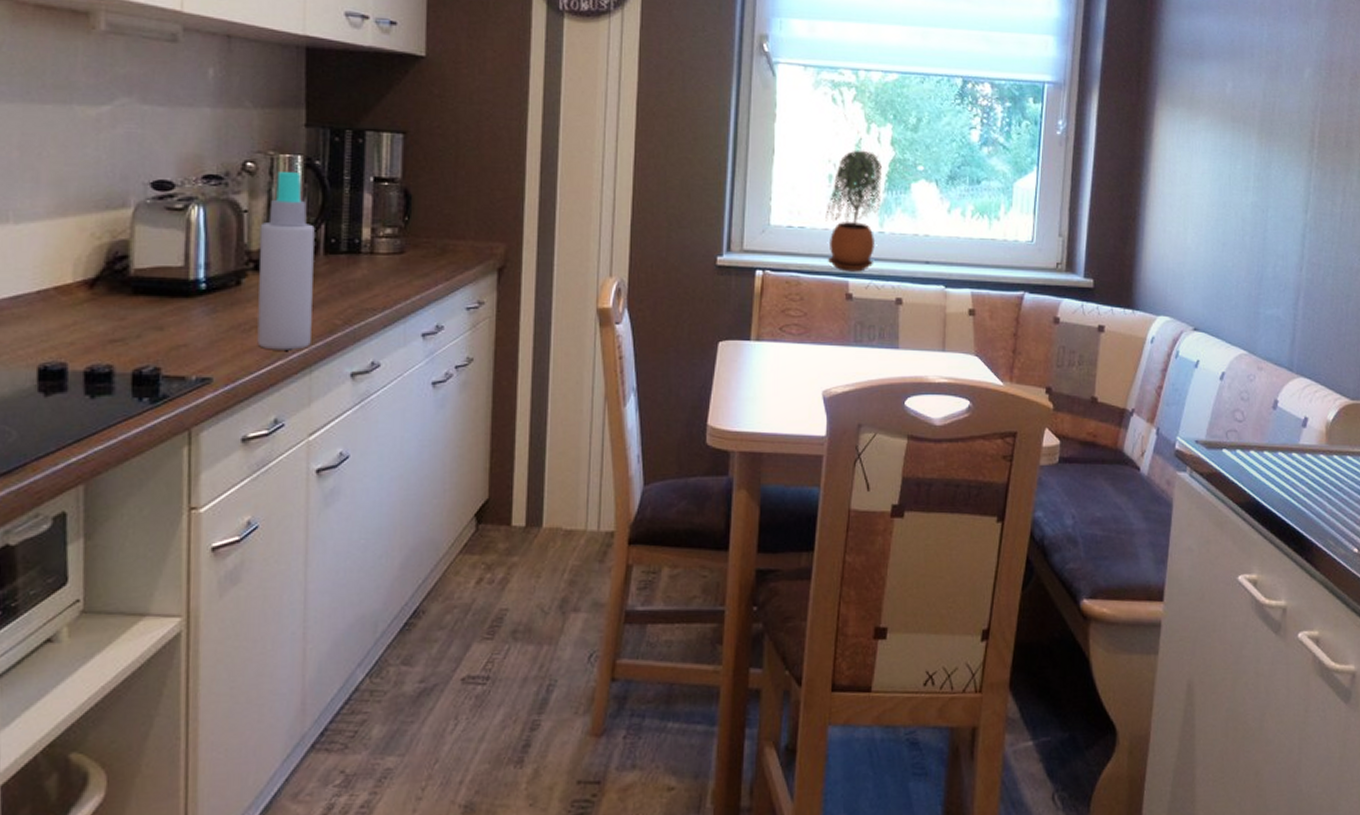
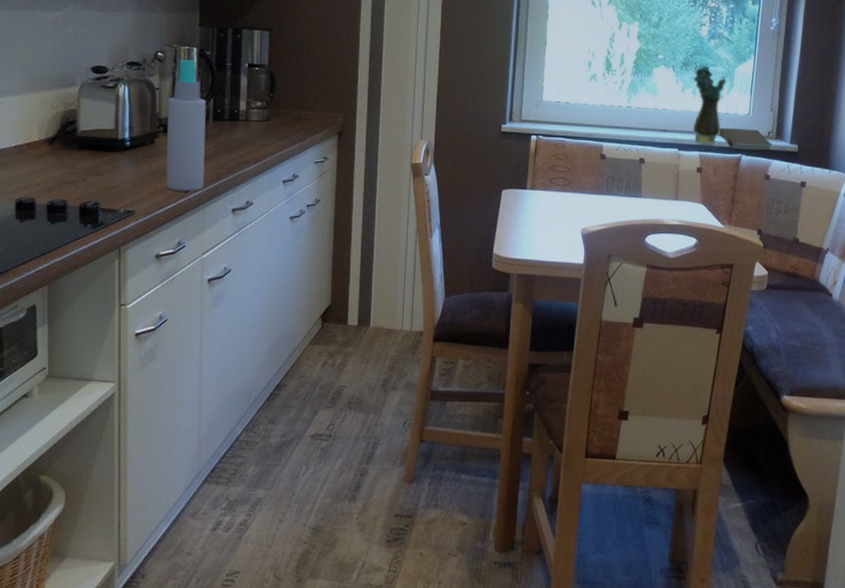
potted plant: present [825,150,882,272] -> none [585,42,630,138]
vase: none [962,176,1004,280] -> present [693,63,727,145]
book: none [996,259,1062,288] -> present [720,128,772,152]

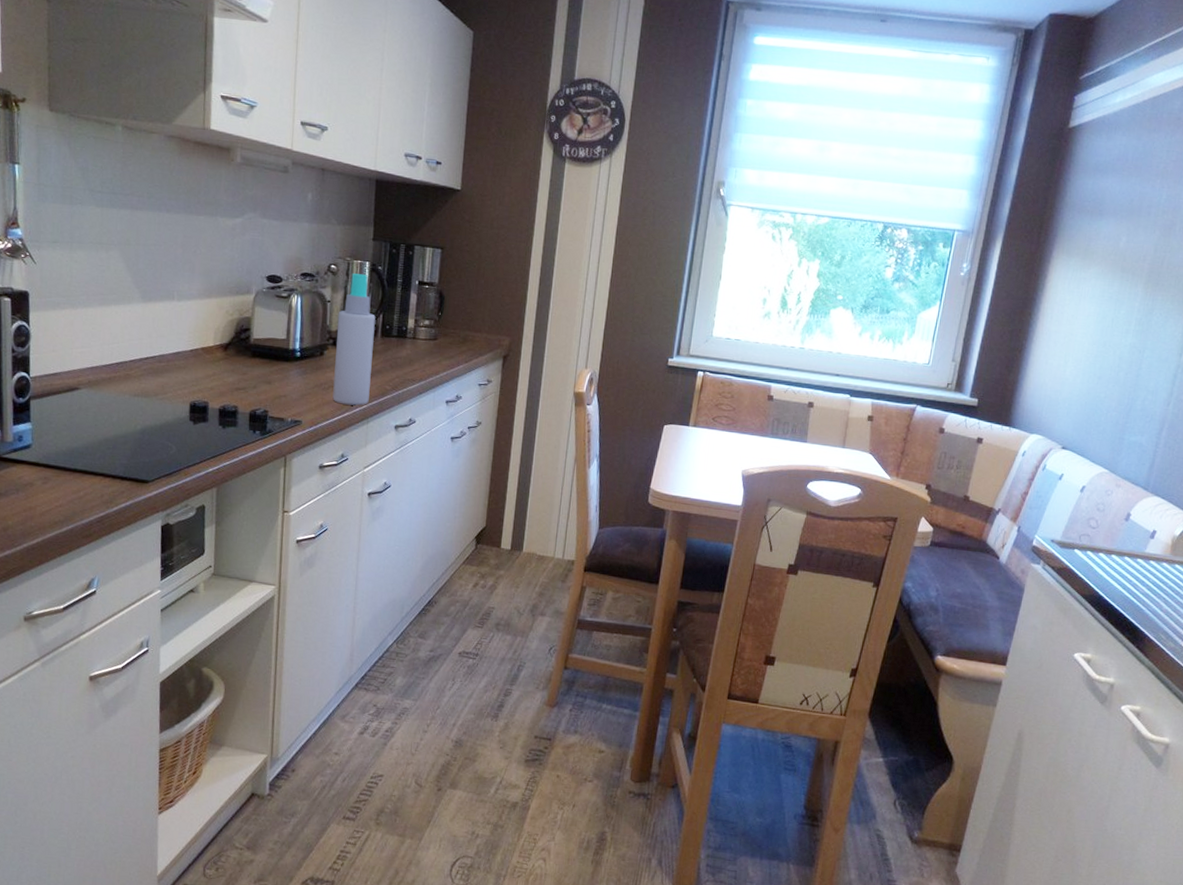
vase: present [693,63,727,145] -> none [867,306,908,393]
book: present [720,128,772,152] -> none [895,376,951,405]

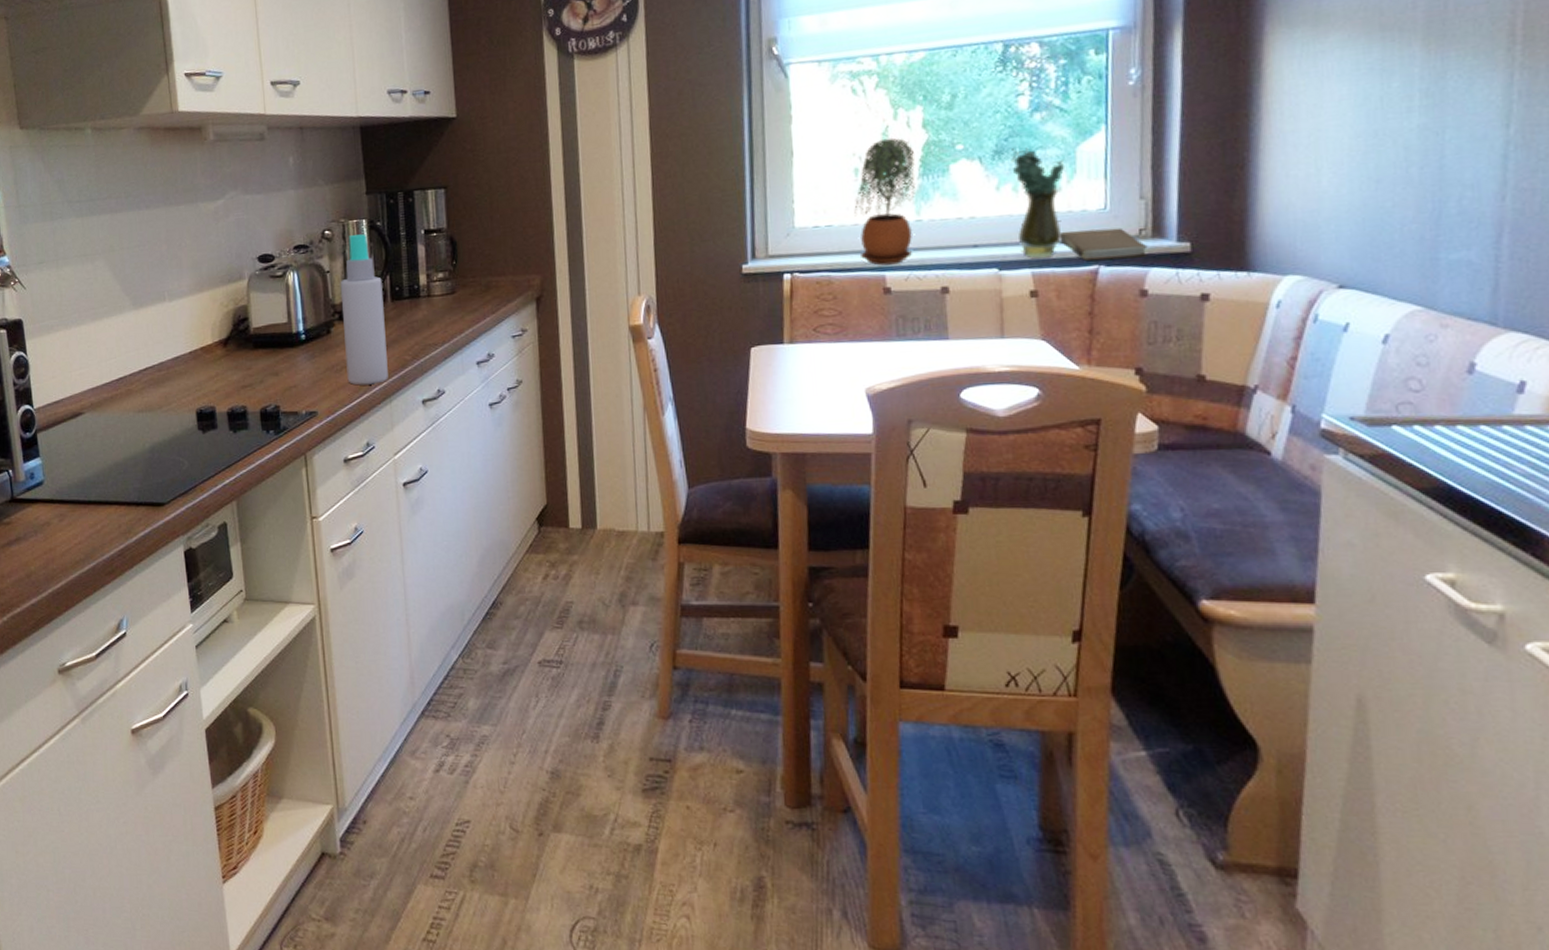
potted plant: none [756,279,808,379] -> present [854,137,916,266]
vase: none [867,306,908,393] -> present [1011,147,1066,258]
book: none [895,376,951,405] -> present [1061,228,1148,261]

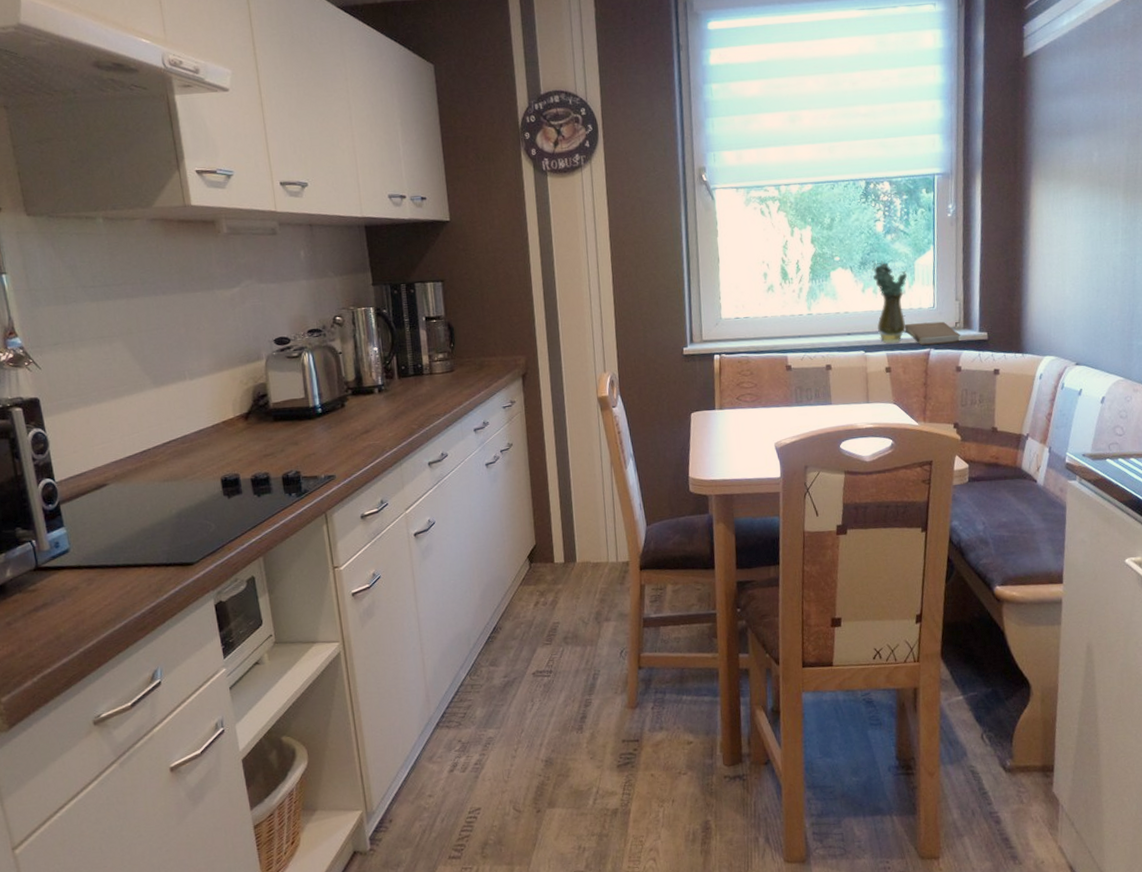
spray bottle: present [340,234,388,386] -> none [351,320,398,452]
potted plant: present [854,137,916,266] -> none [764,250,808,349]

